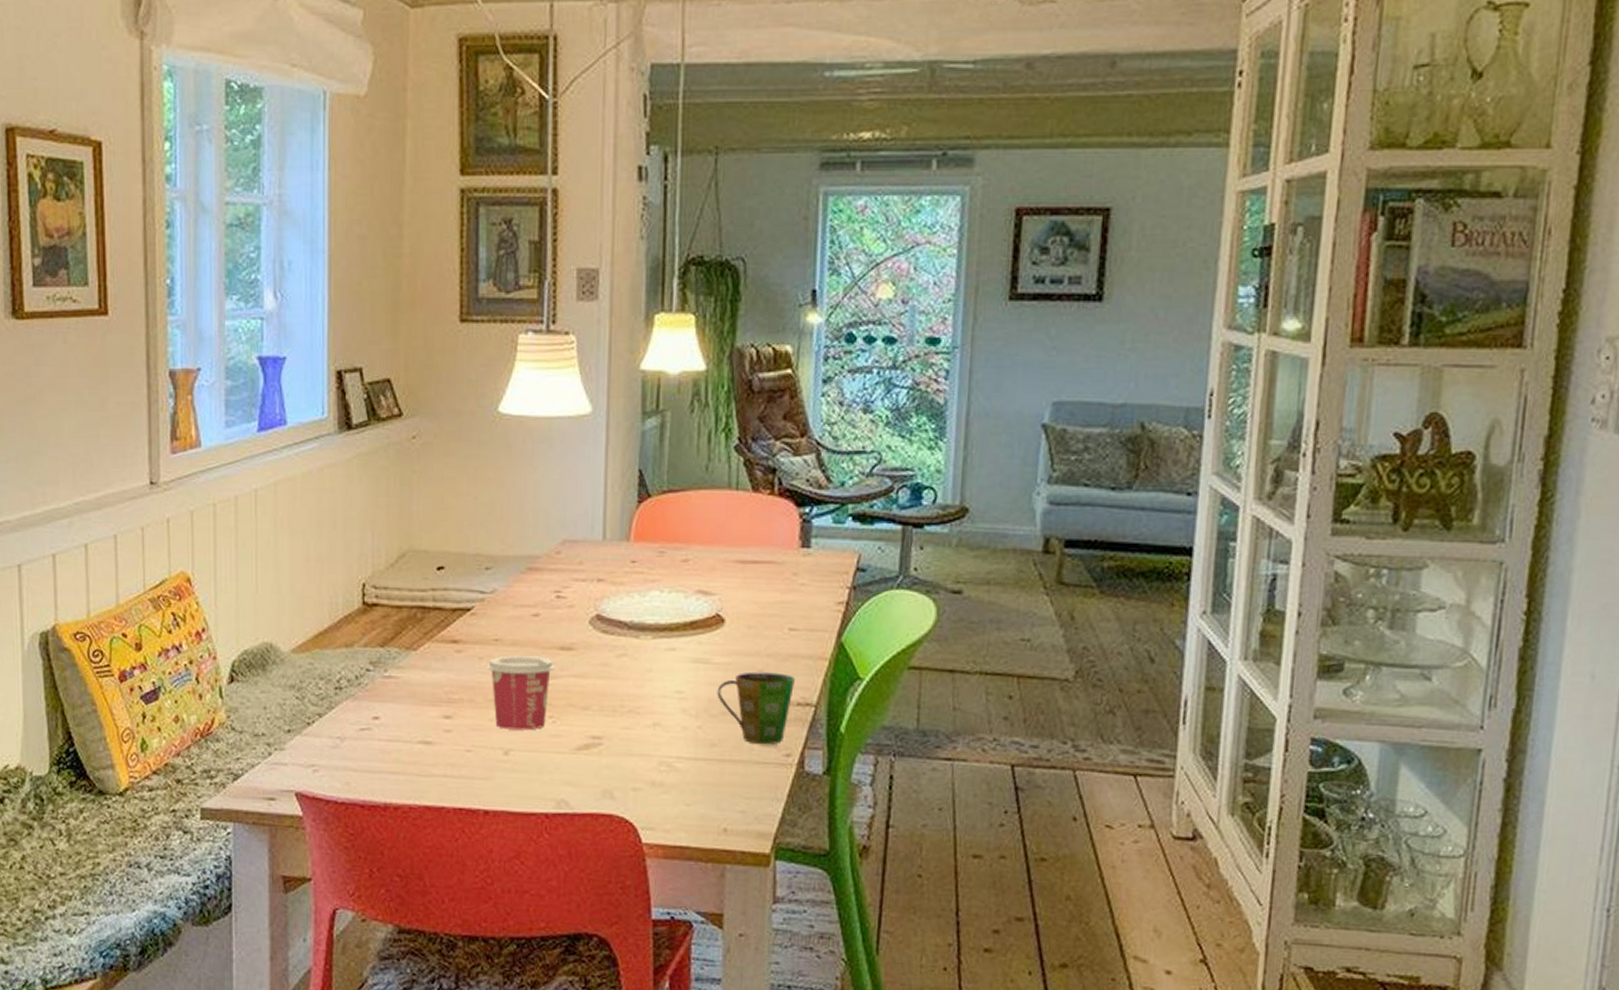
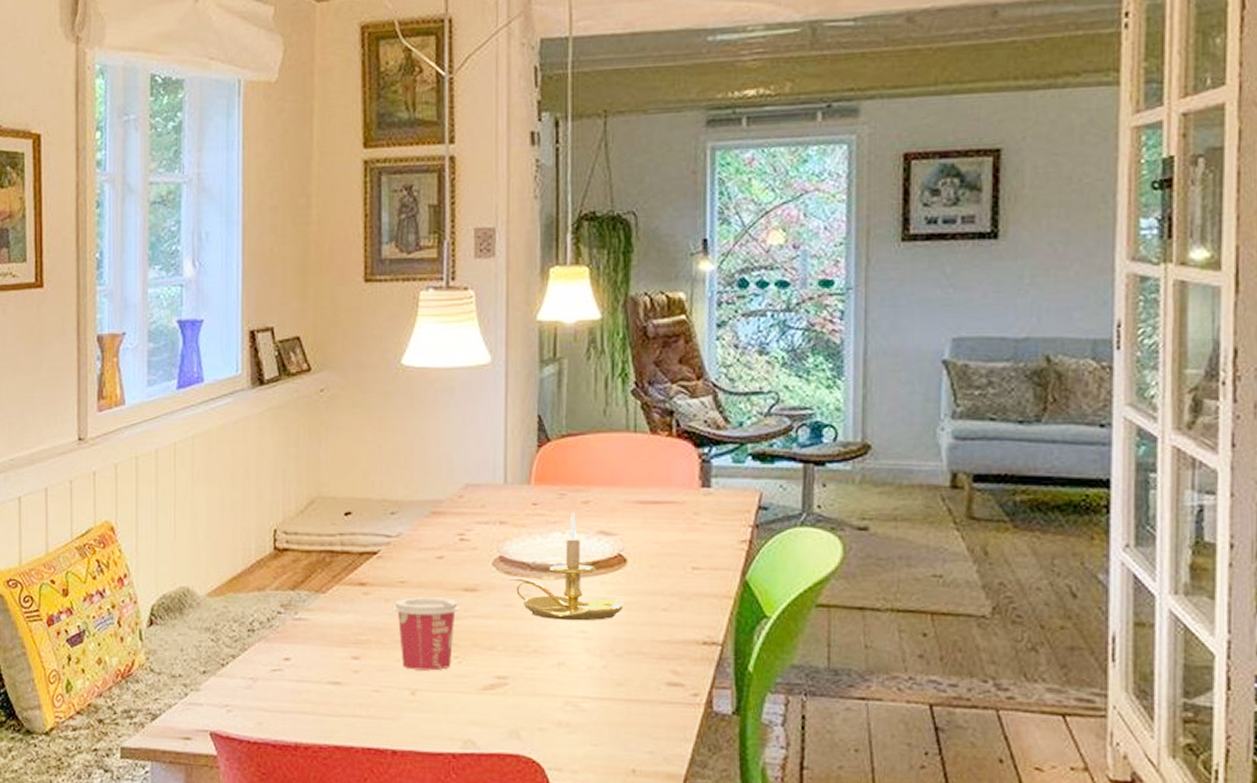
candle holder: none [606,571,721,682] -> present [509,512,624,621]
cup: present [717,672,796,745] -> none [621,611,701,685]

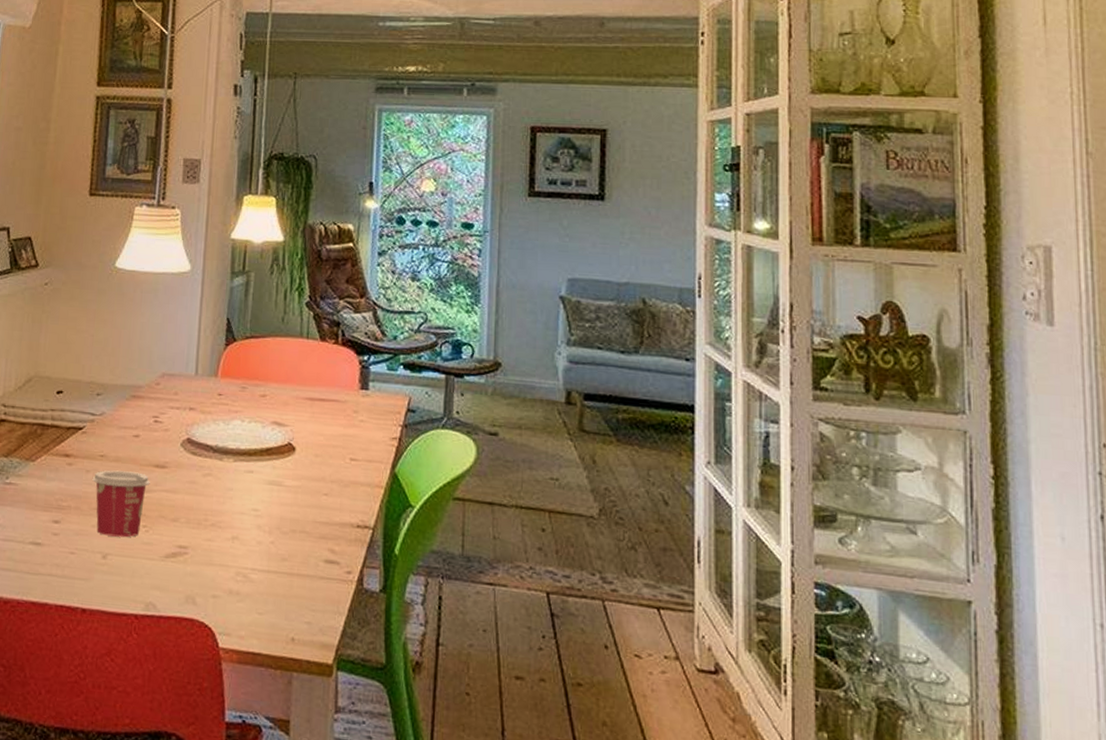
candle holder: present [509,512,624,621] -> none [194,404,291,501]

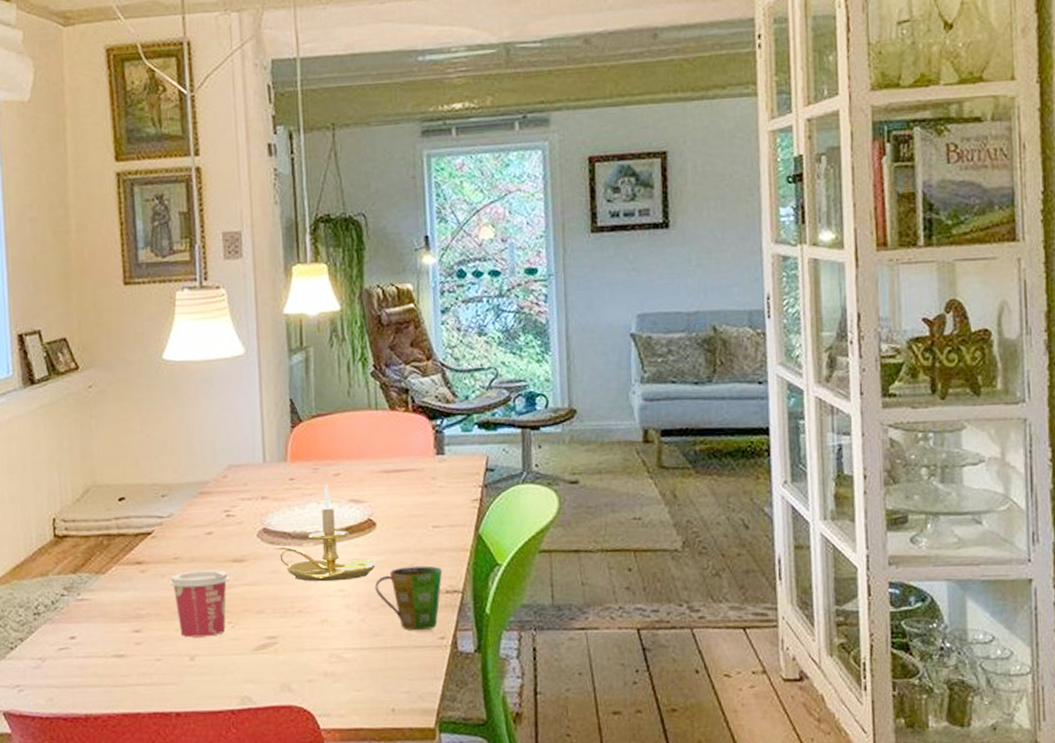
candle holder: none [194,404,291,501] -> present [273,484,376,582]
cup: none [288,495,356,562] -> present [375,566,443,631]

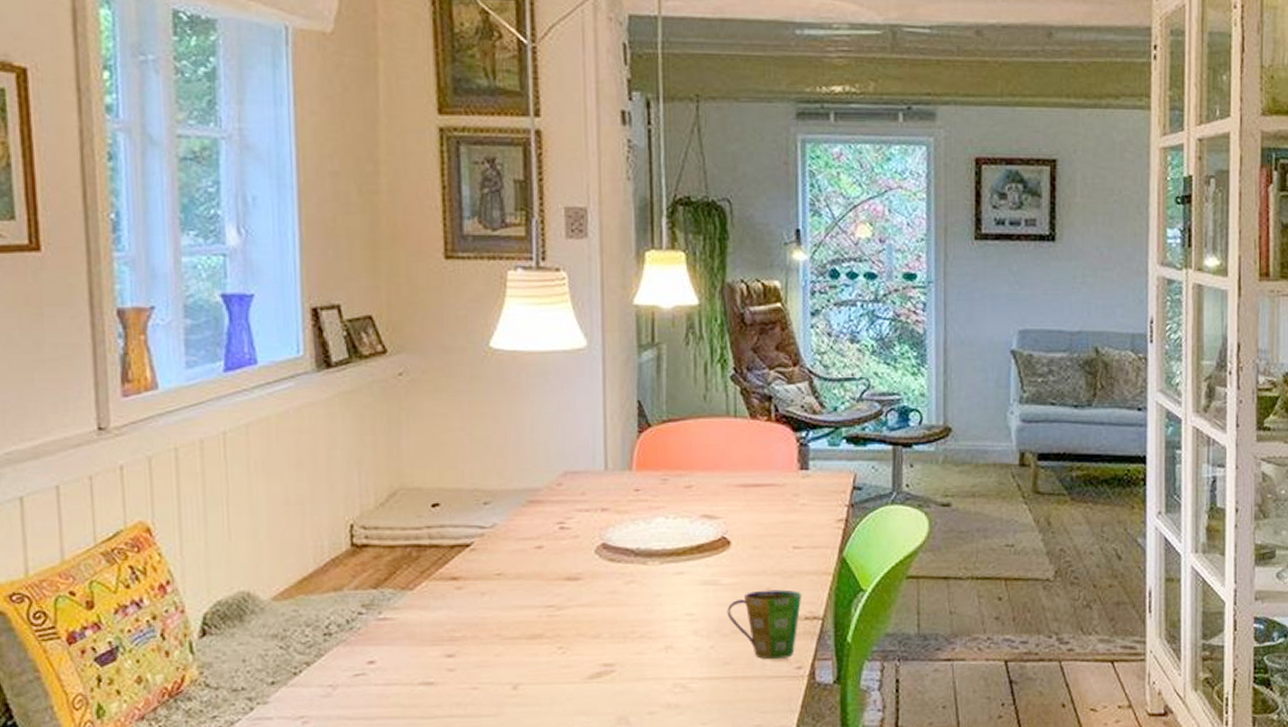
cup: present [169,570,230,638] -> none [490,588,562,664]
candle holder: present [273,484,376,582] -> none [613,497,729,605]

